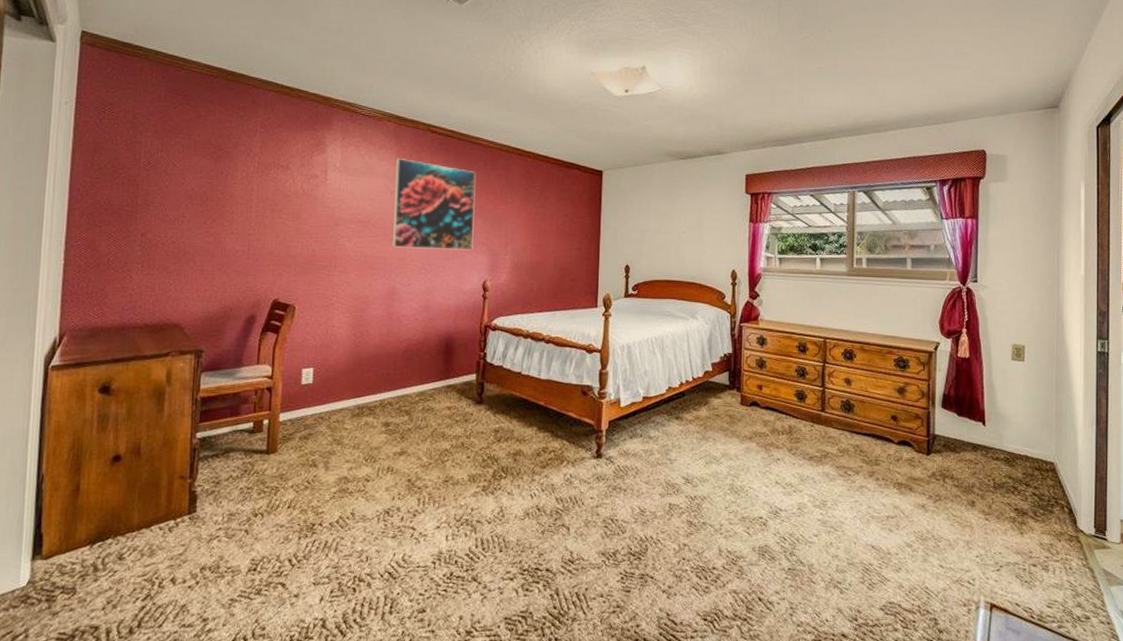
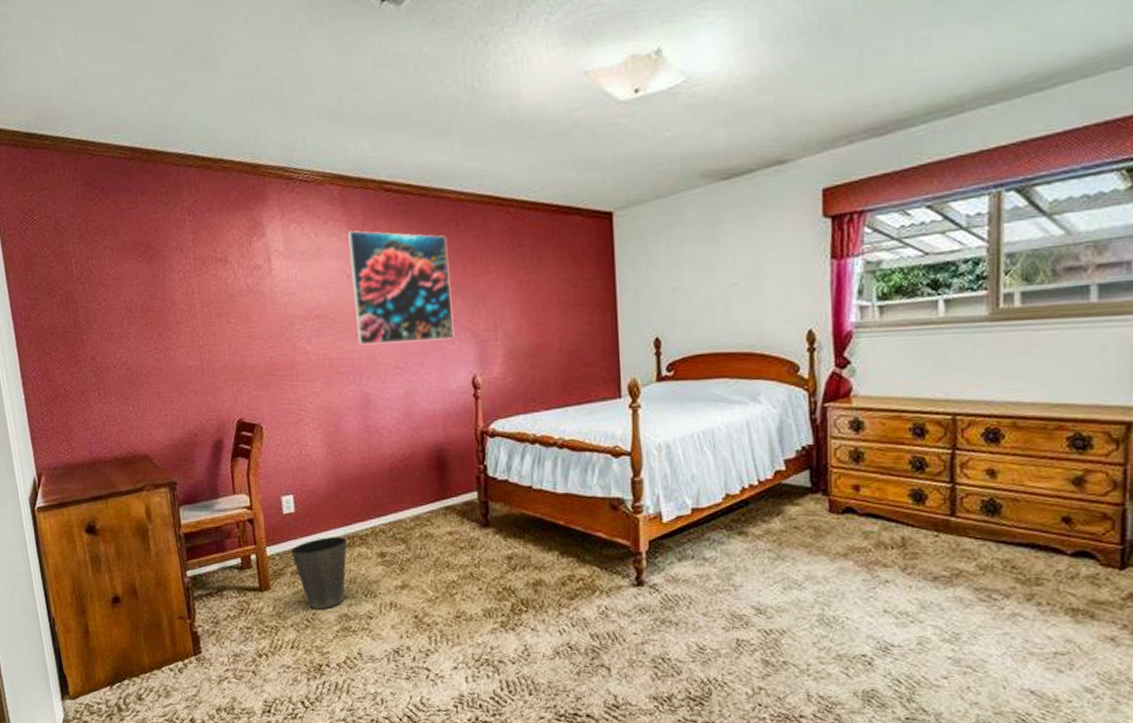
waste basket: none [302,407,357,472] -> present [290,537,348,610]

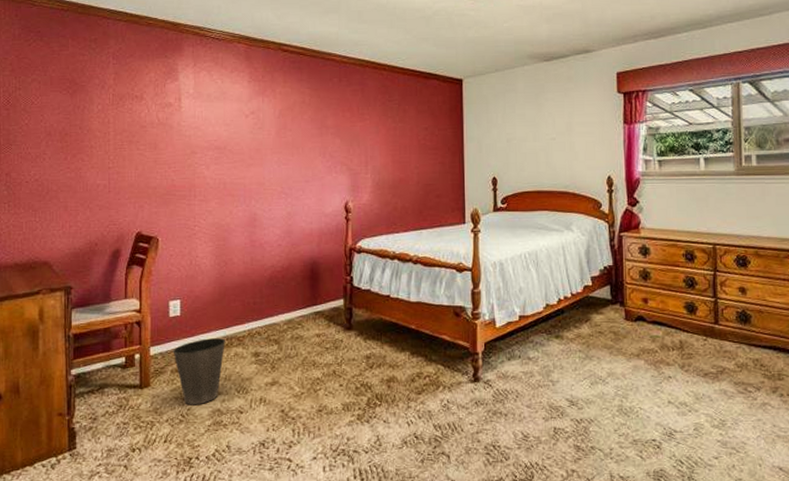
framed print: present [347,230,455,345] -> none [248,80,332,173]

